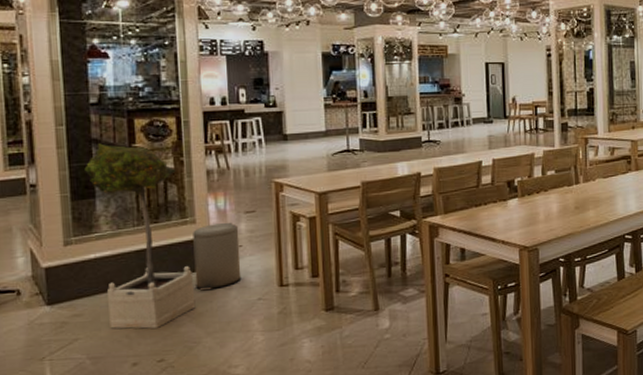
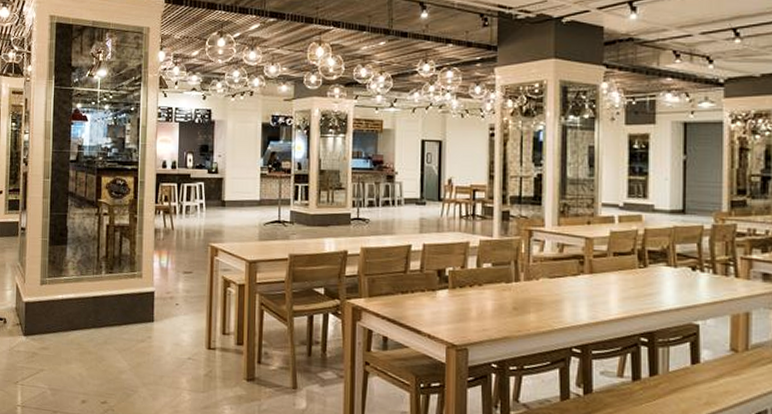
potted tree: present [84,143,196,329] -> none [61,196,136,371]
pedal bin: present [193,223,242,291] -> none [137,280,177,343]

